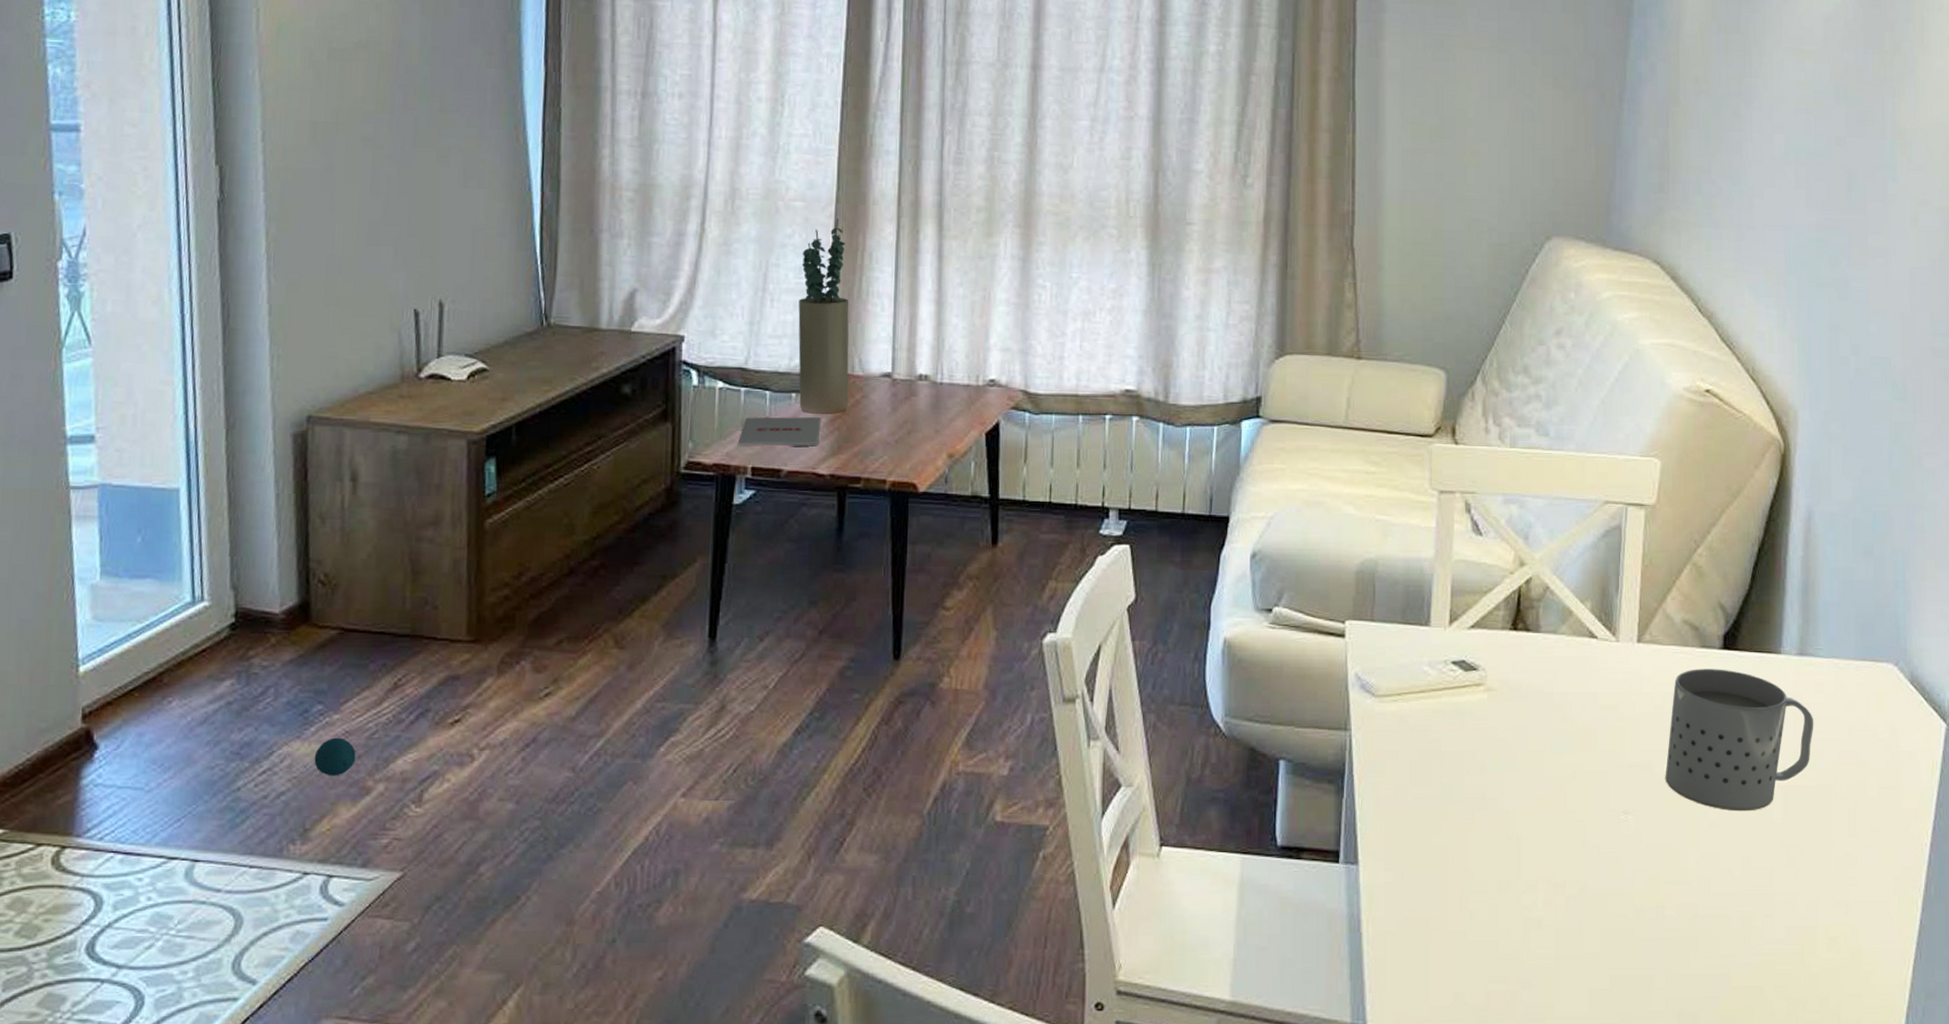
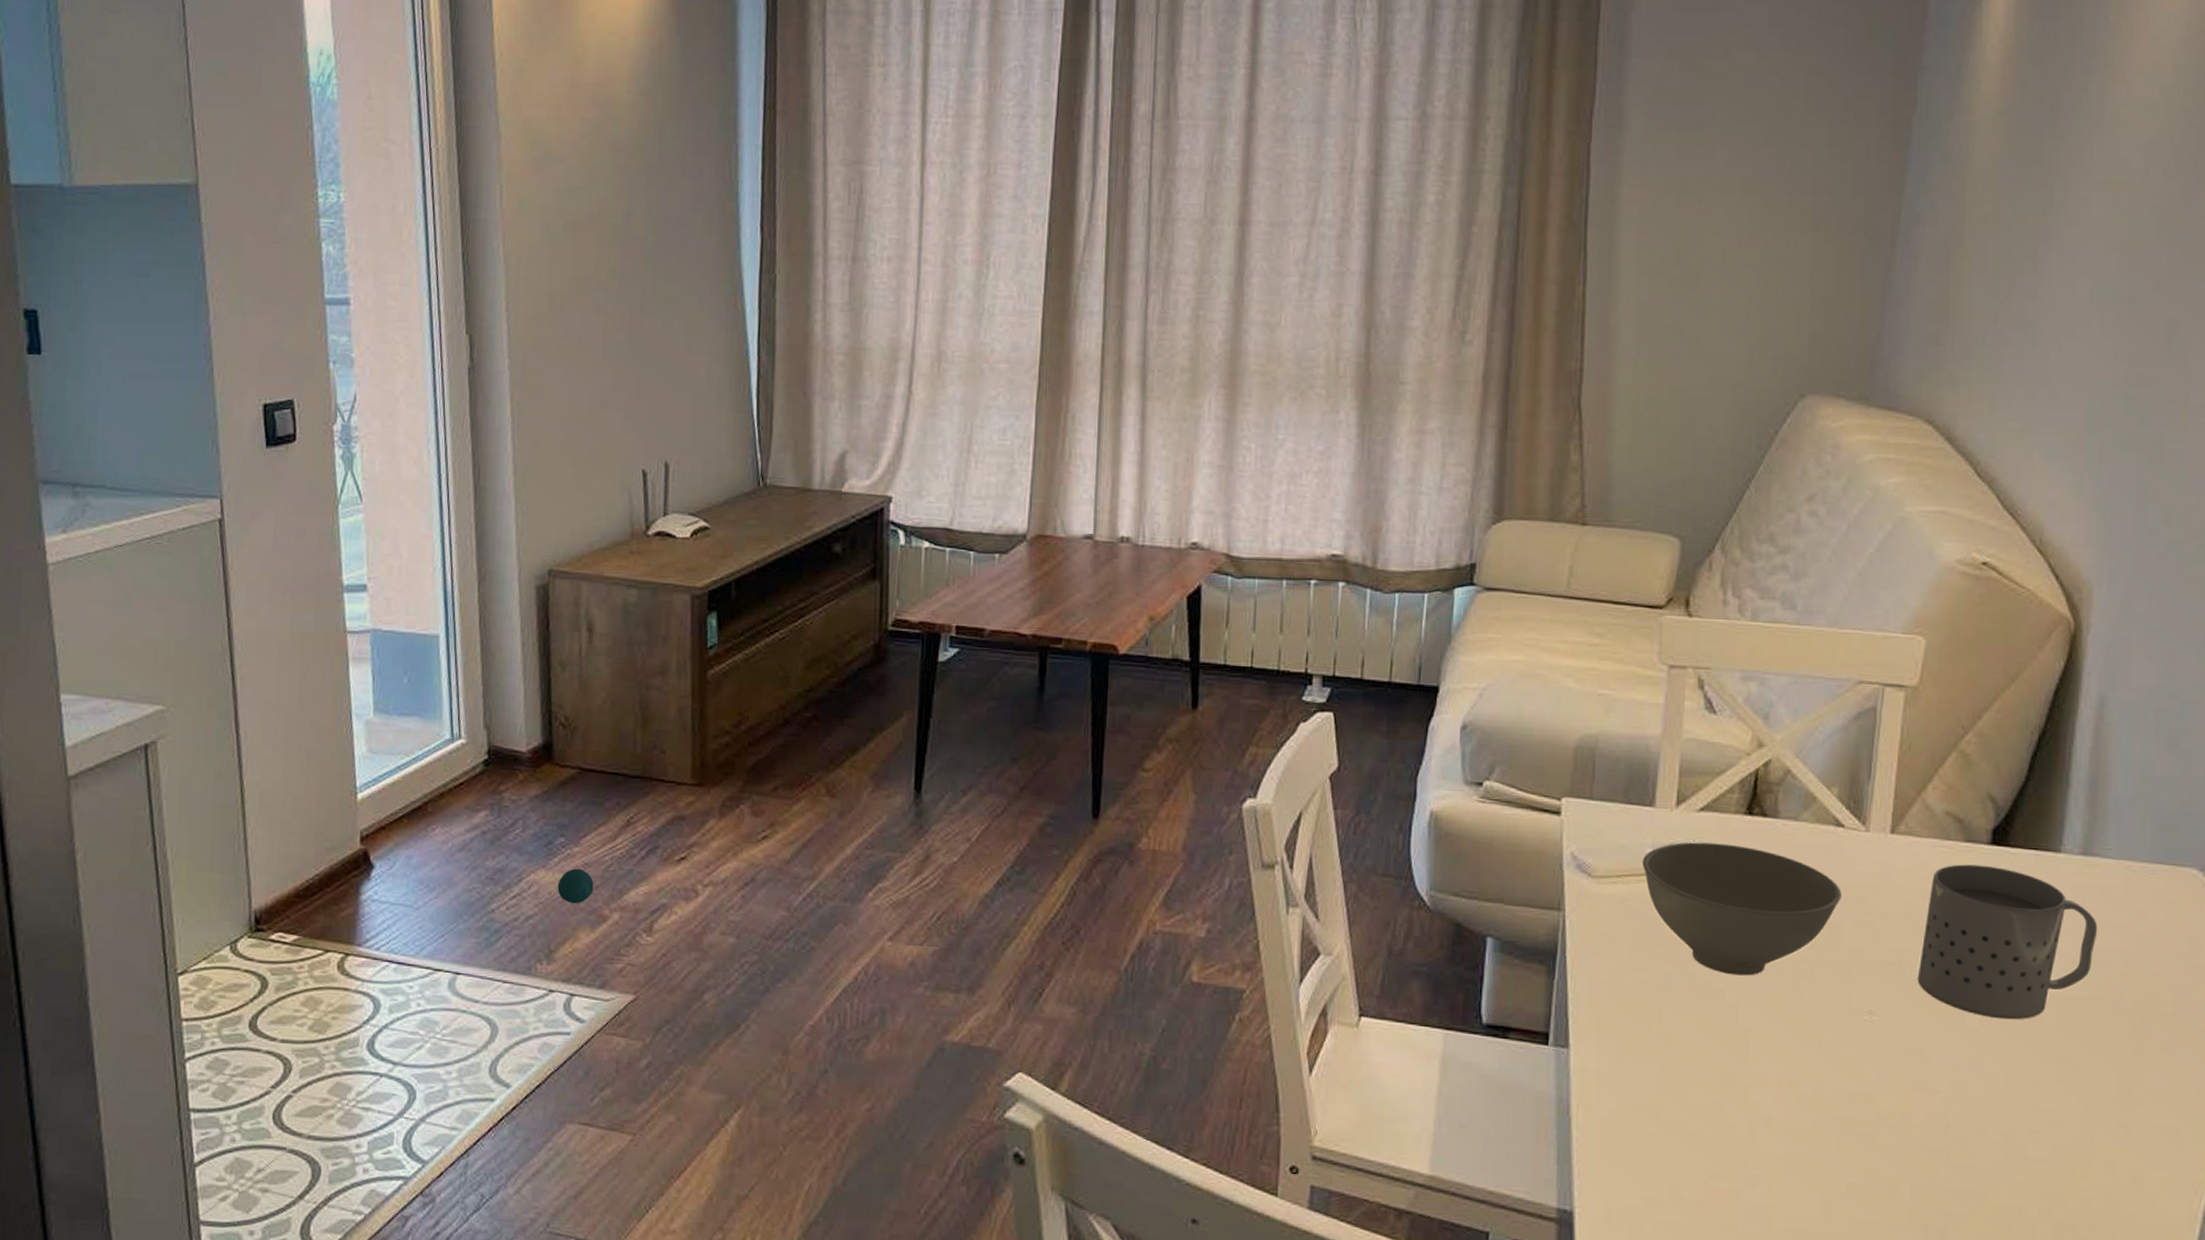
magazine: present [737,416,823,447] -> none [942,577,1025,607]
vase: present [798,219,849,415] -> none [1002,380,1052,576]
bowl: none [1420,658,1597,784] -> present [1642,842,1842,976]

